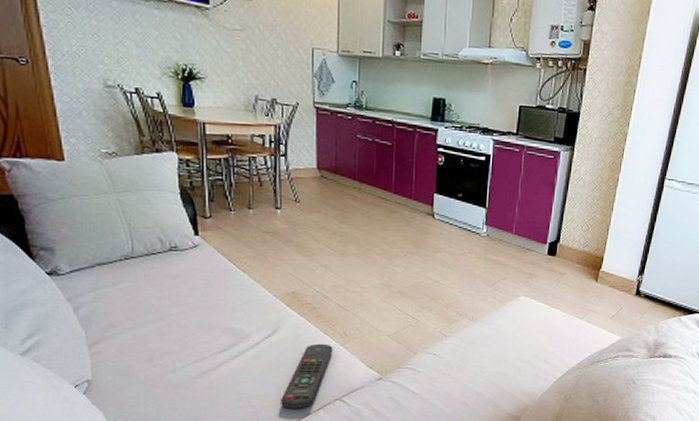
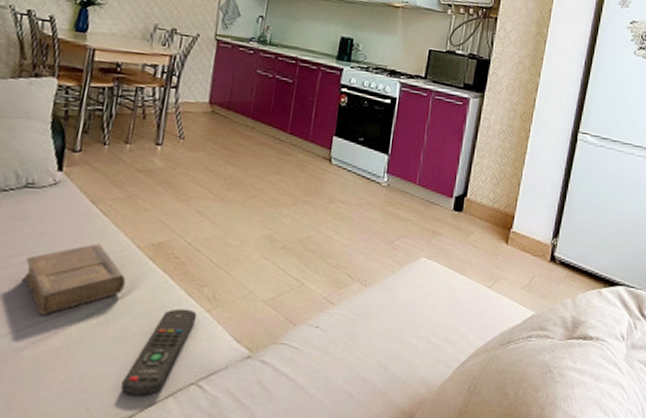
book: none [185,294,269,351] -> present [23,243,126,315]

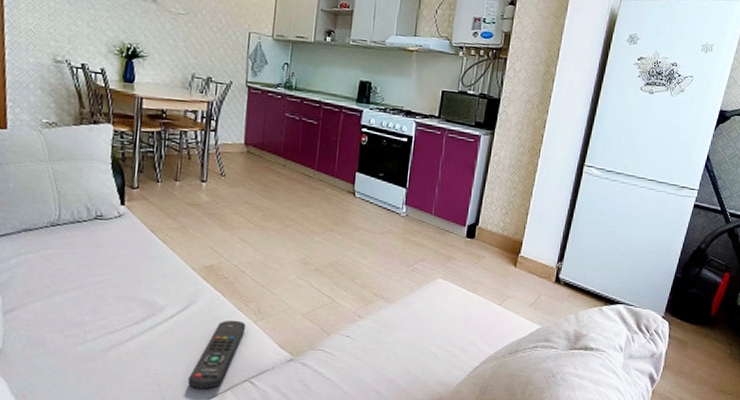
book: present [23,243,126,315] -> none [101,266,185,324]

